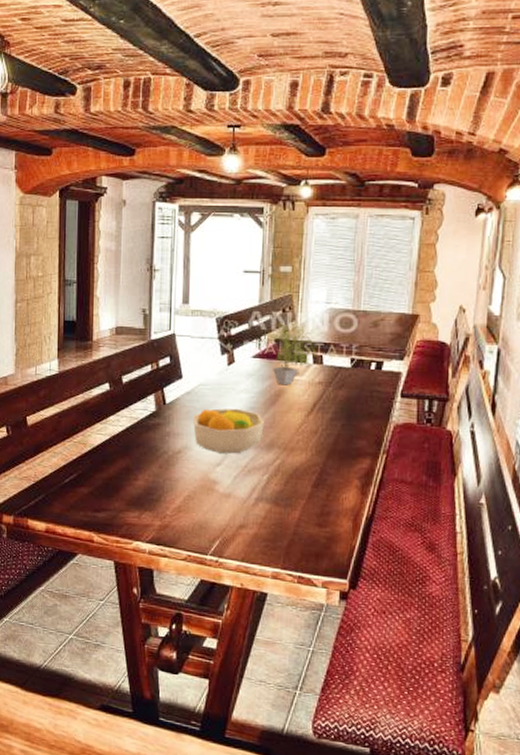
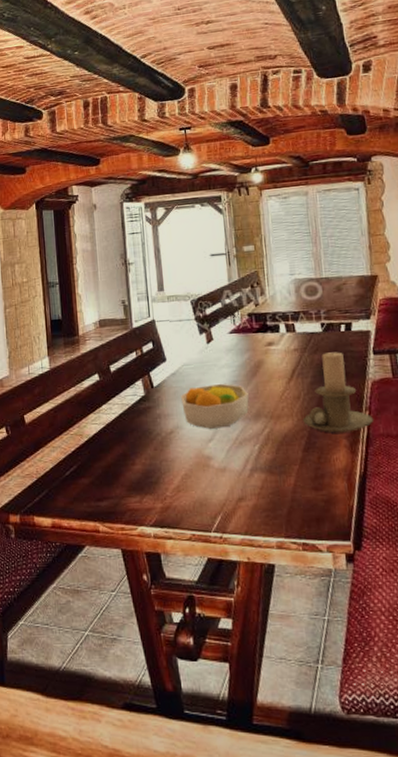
potted plant: present [267,316,319,386] -> none [241,291,289,356]
candle holder: none [317,389,391,474] -> present [303,352,374,433]

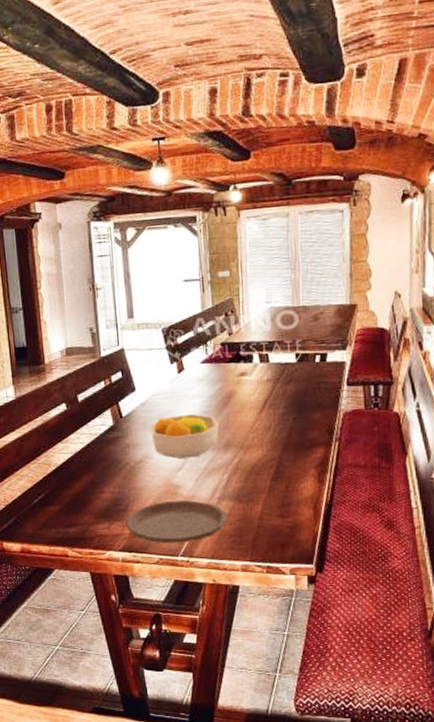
plate: none [158,472,260,518] -> present [126,500,227,544]
candle holder: present [303,352,374,433] -> none [273,383,344,463]

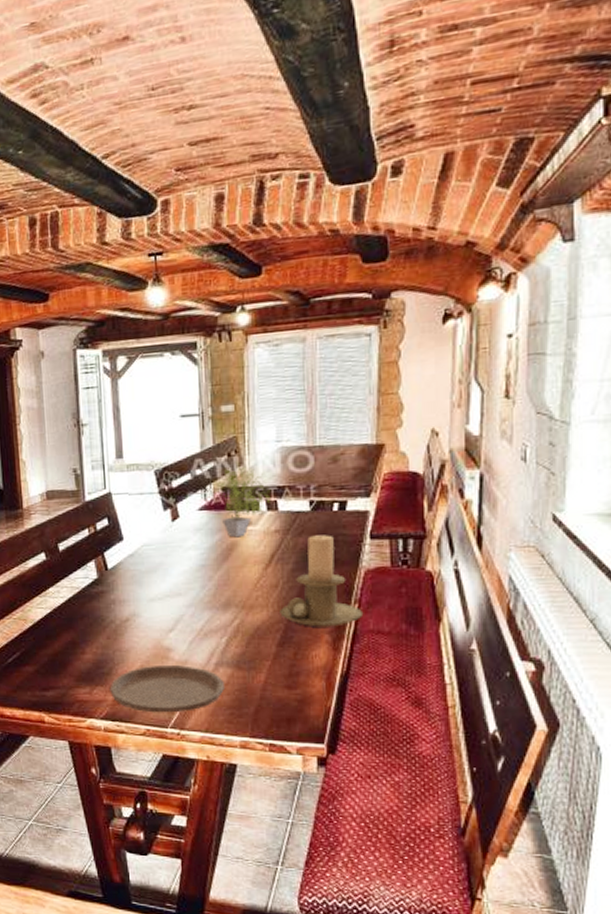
fruit bowl: present [150,413,219,459] -> none [139,567,218,618]
potted plant: none [213,320,263,387] -> present [213,461,272,538]
candle holder: none [273,383,344,463] -> present [280,535,364,627]

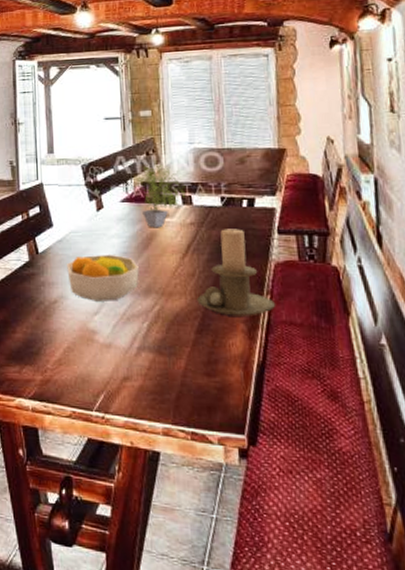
plate: present [109,664,224,713] -> none [38,346,147,396]
fruit bowl: none [139,567,218,618] -> present [67,254,139,301]

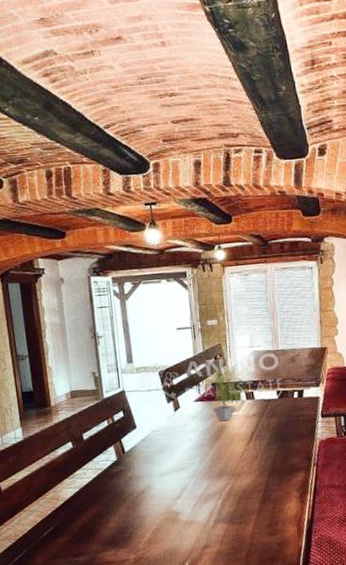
fruit bowl: present [67,254,139,301] -> none [151,446,213,488]
candle holder: present [197,229,276,316] -> none [260,416,321,486]

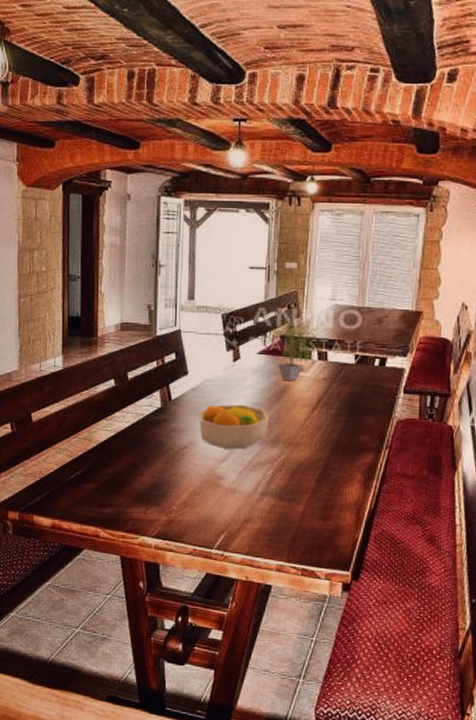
fruit bowl: none [151,446,213,488] -> present [199,404,269,449]

